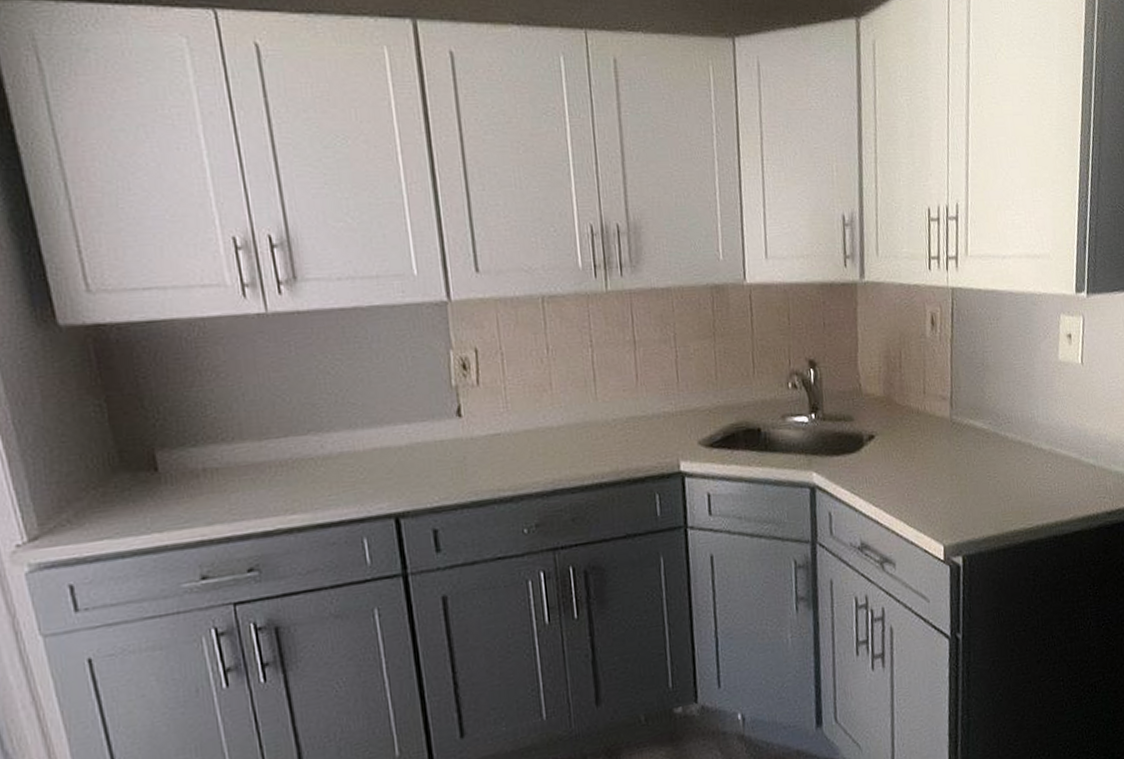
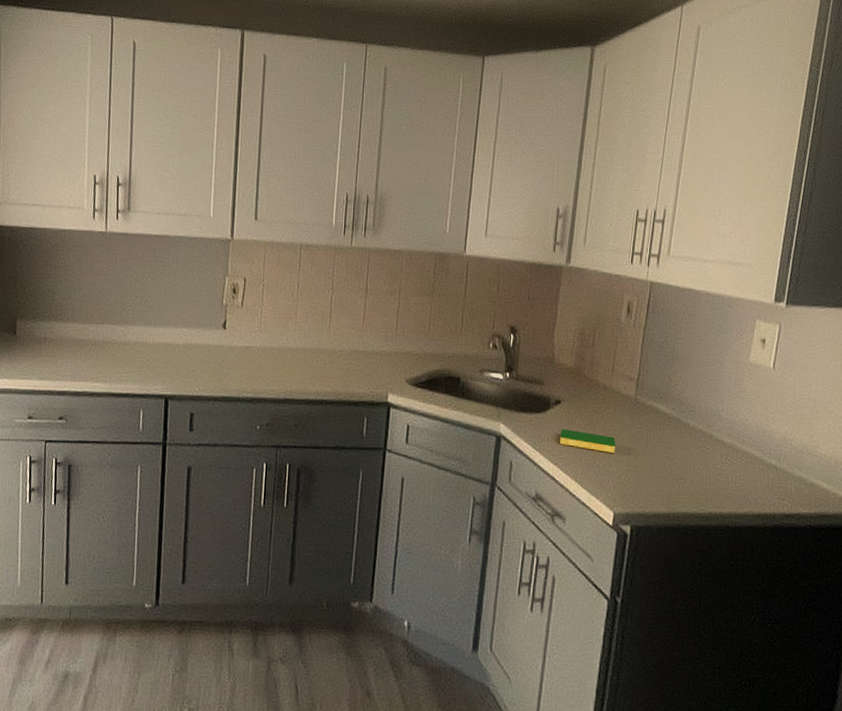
dish sponge: none [878,464,938,484] -> present [560,429,616,453]

